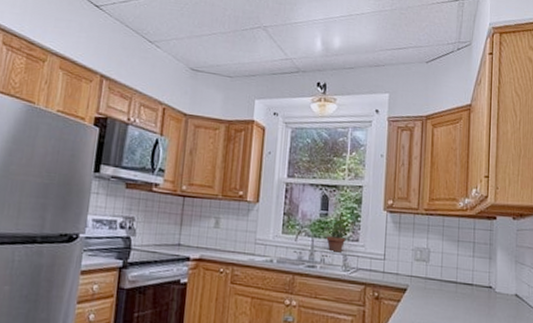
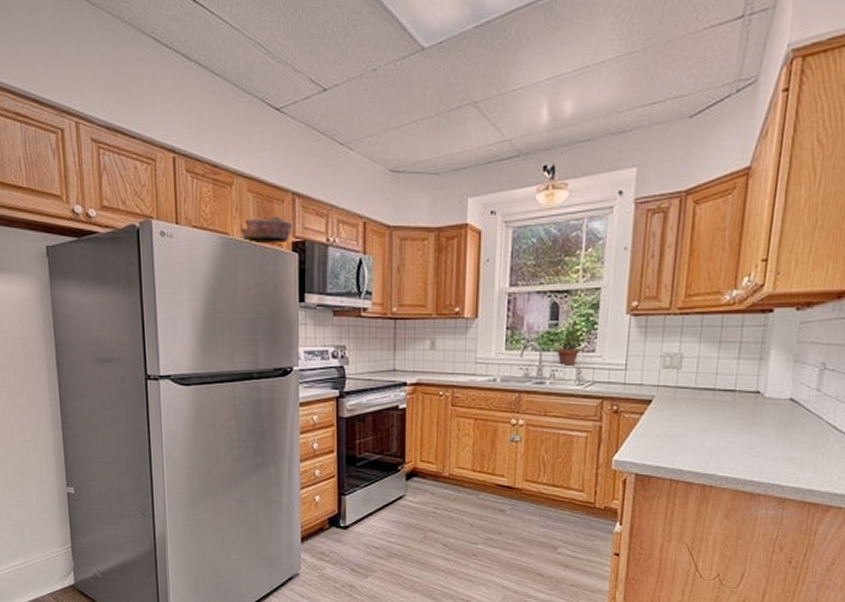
decorative basket: none [46,92,98,118] -> present [240,216,293,244]

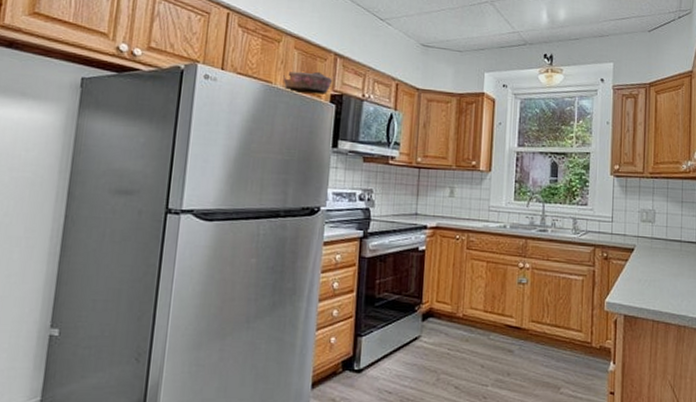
potted plant: present [552,327,582,366] -> none [553,184,576,216]

